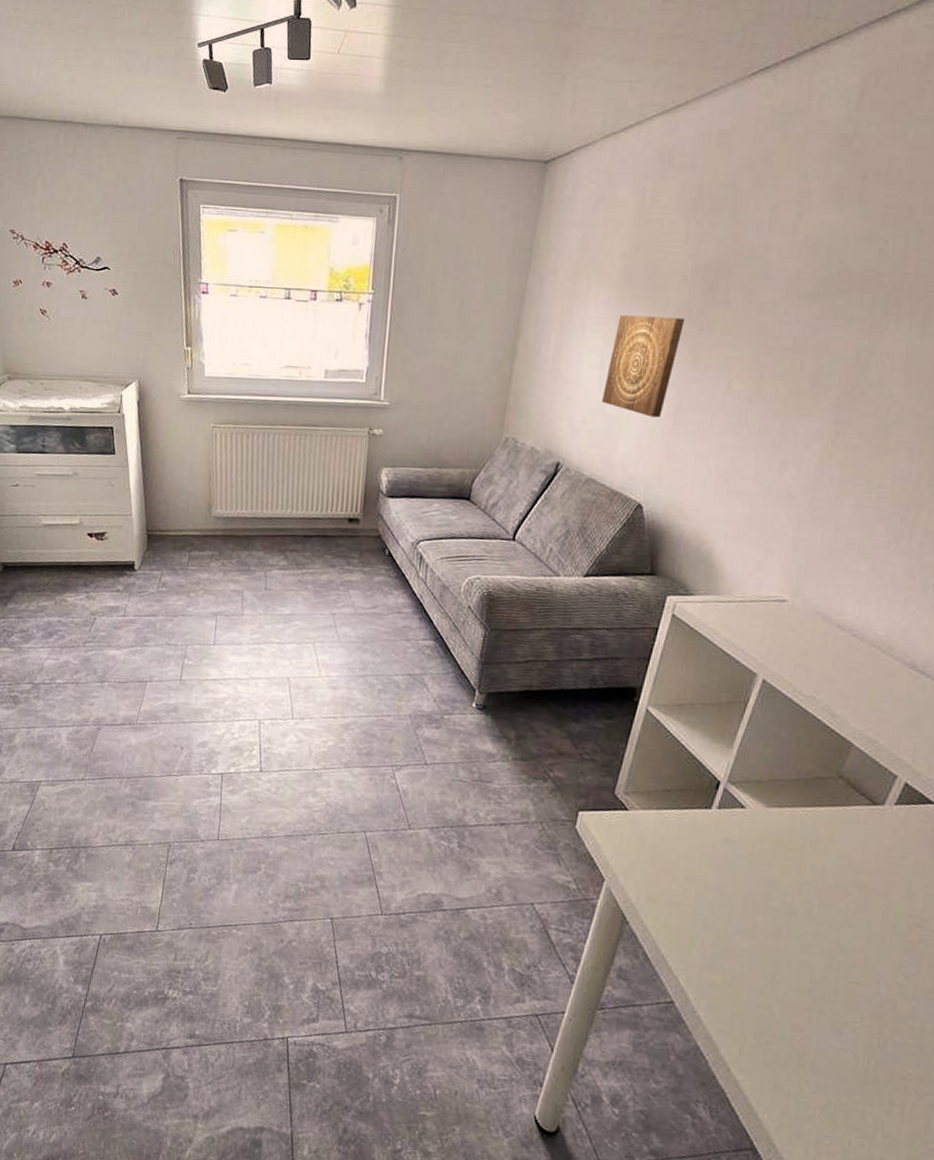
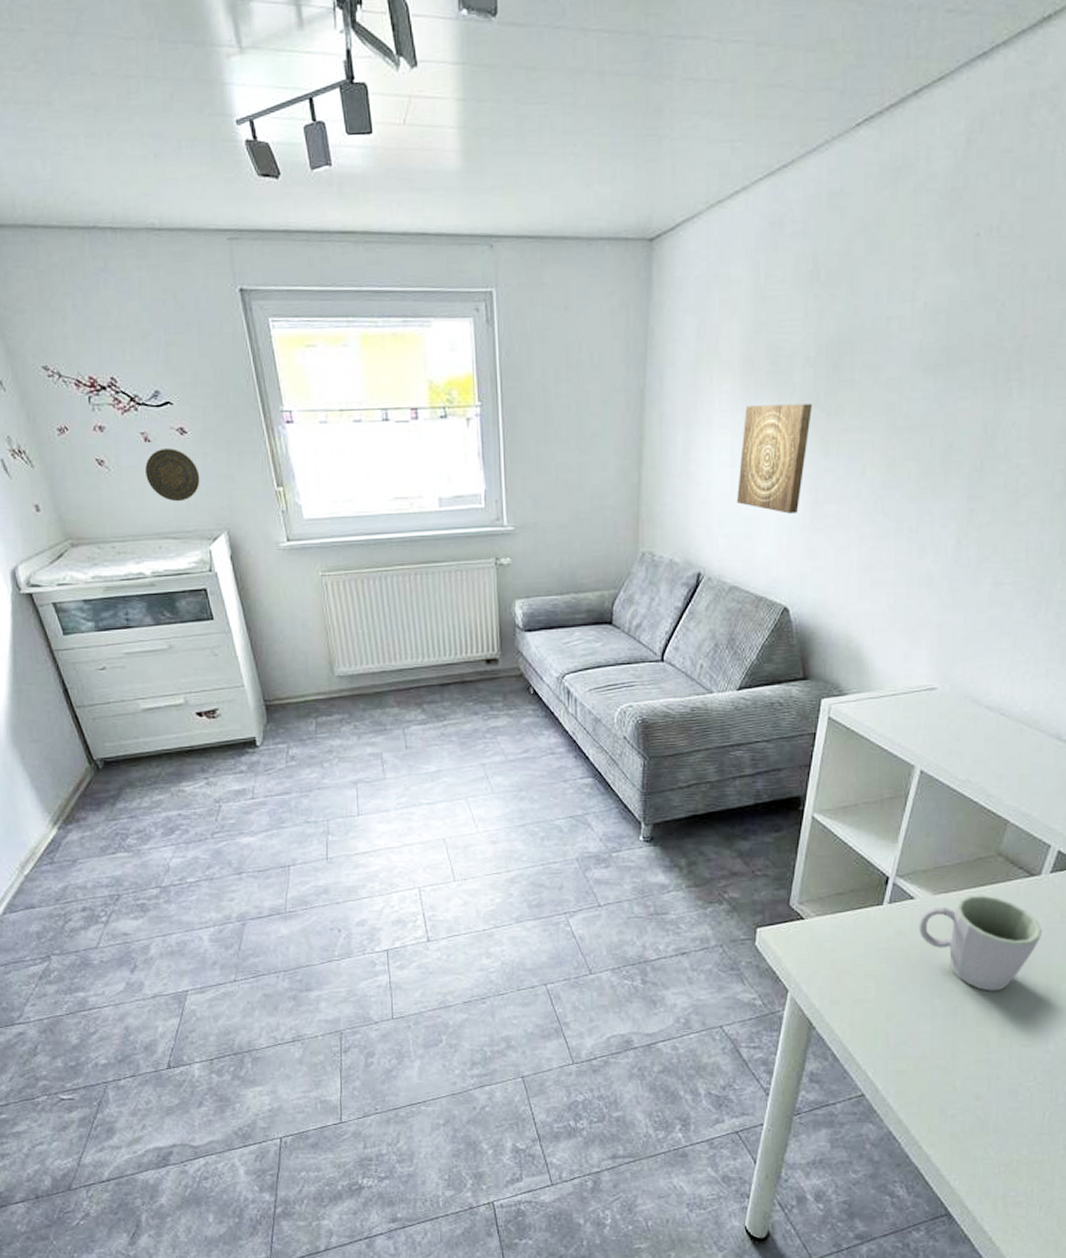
decorative plate: none [78,305,123,351] -> present [145,448,200,502]
mug: none [747,814,881,919] -> present [918,895,1042,991]

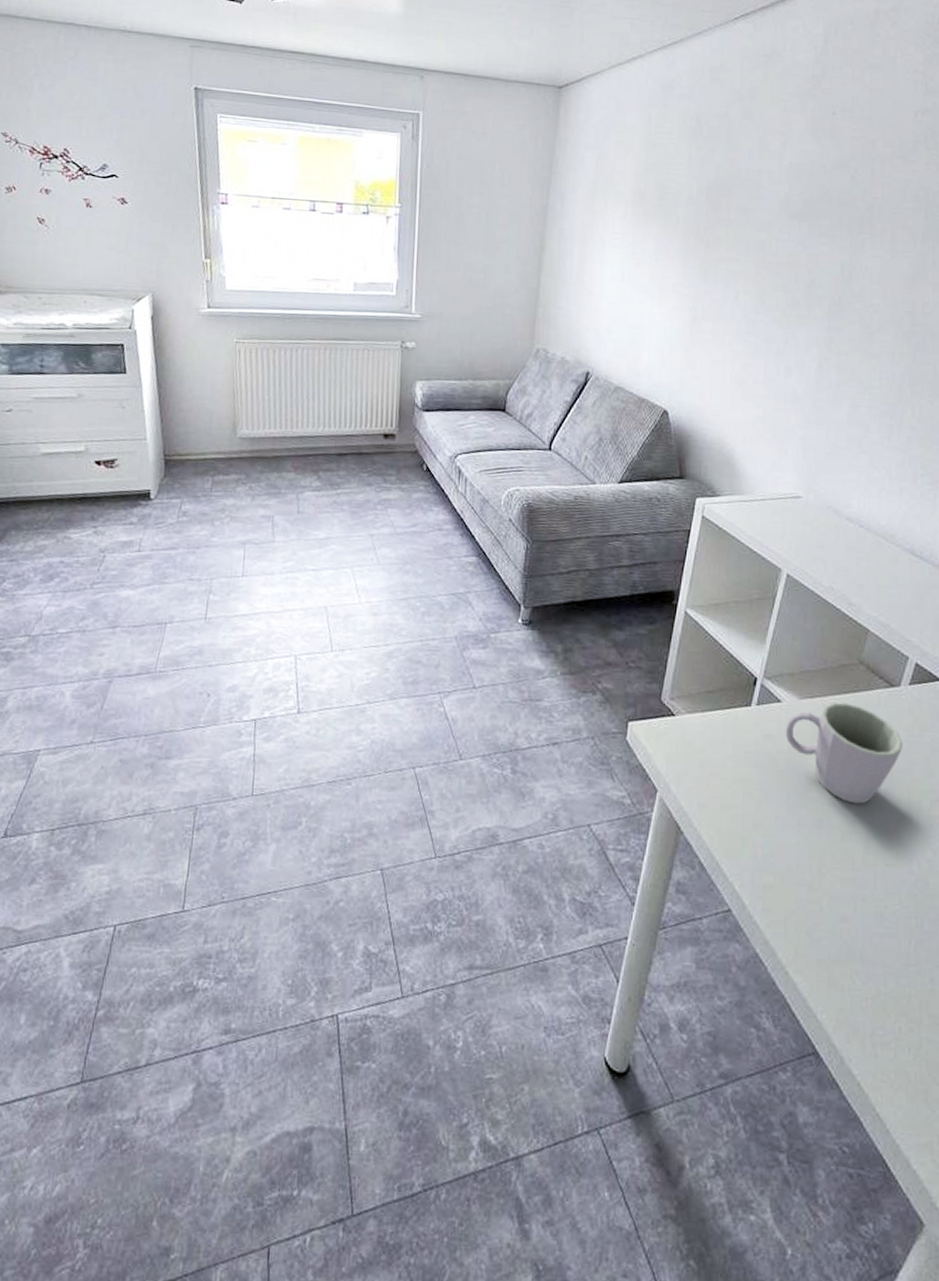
decorative plate: present [145,448,200,502] -> none [82,215,134,263]
wall art: present [737,403,812,514] -> none [625,231,693,327]

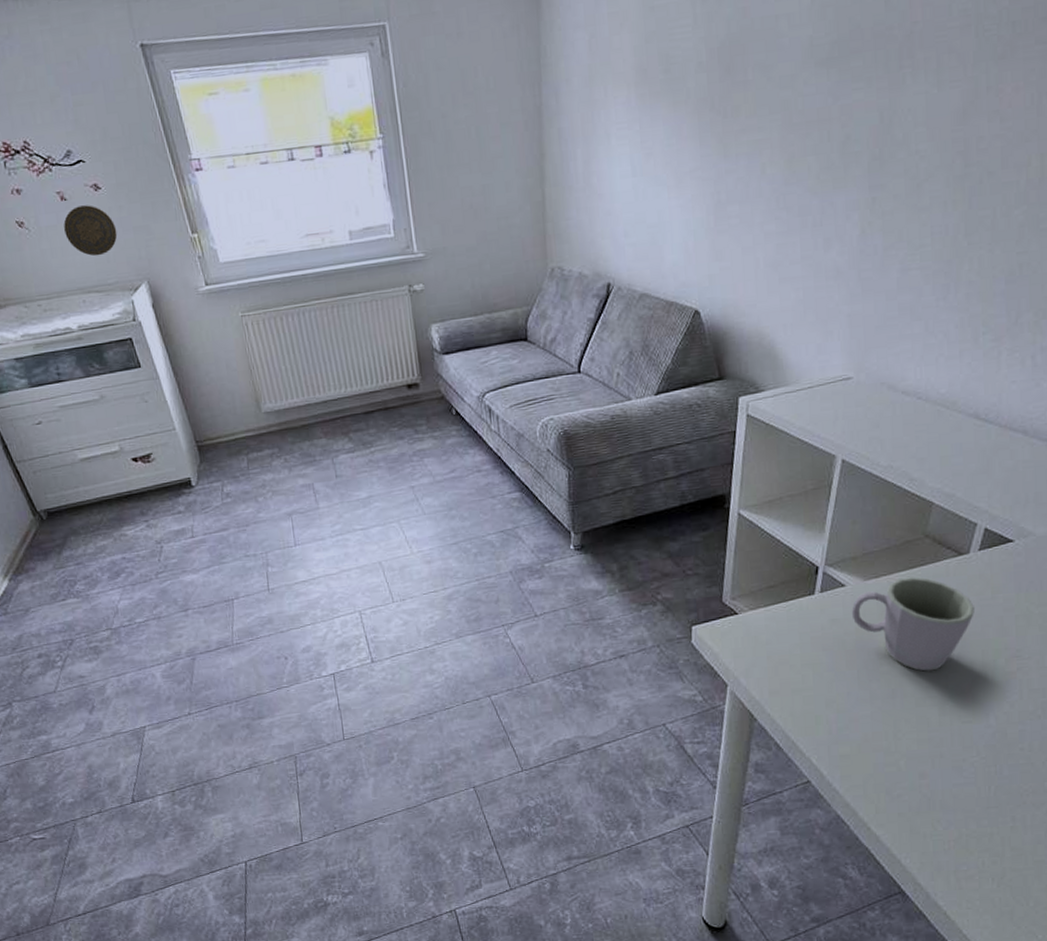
decorative plate: none [82,215,134,263] -> present [63,205,118,256]

